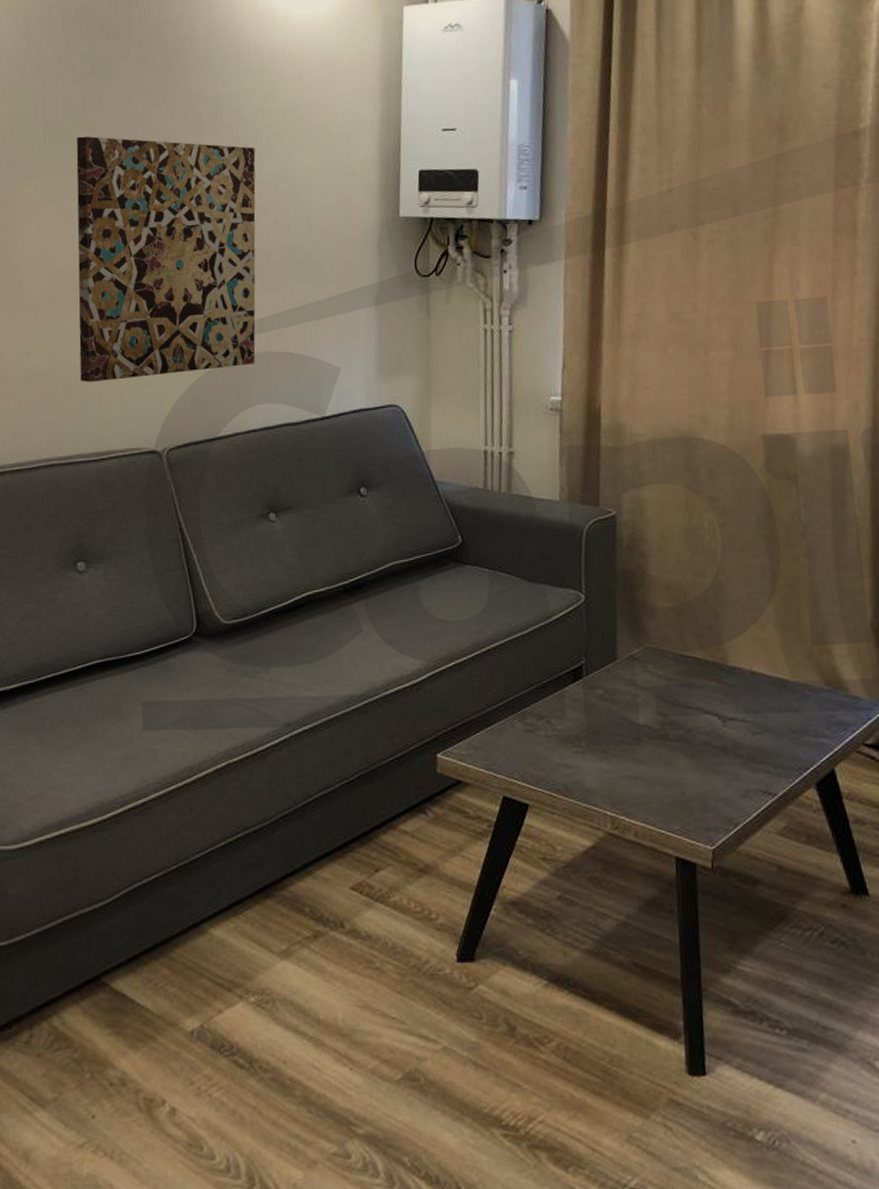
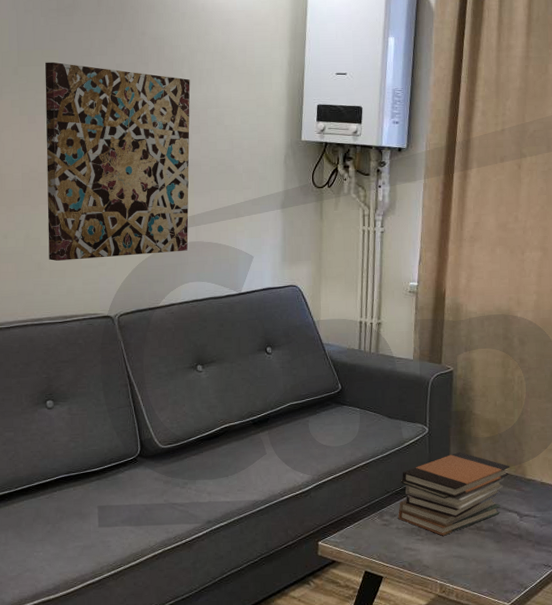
book stack: none [547,628,704,747] -> present [398,452,510,536]

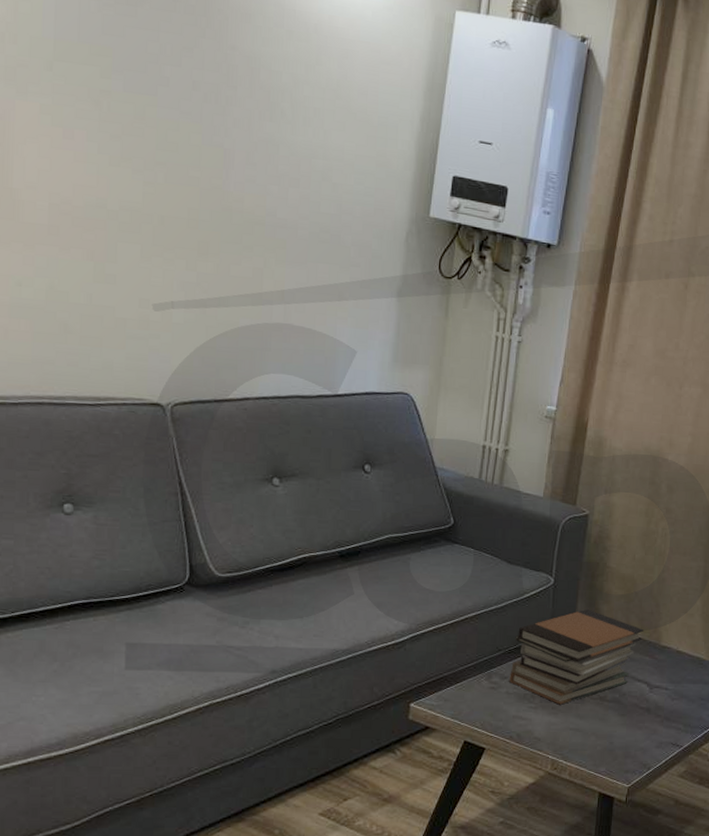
wall art: present [44,62,190,261] -> none [80,61,292,334]

